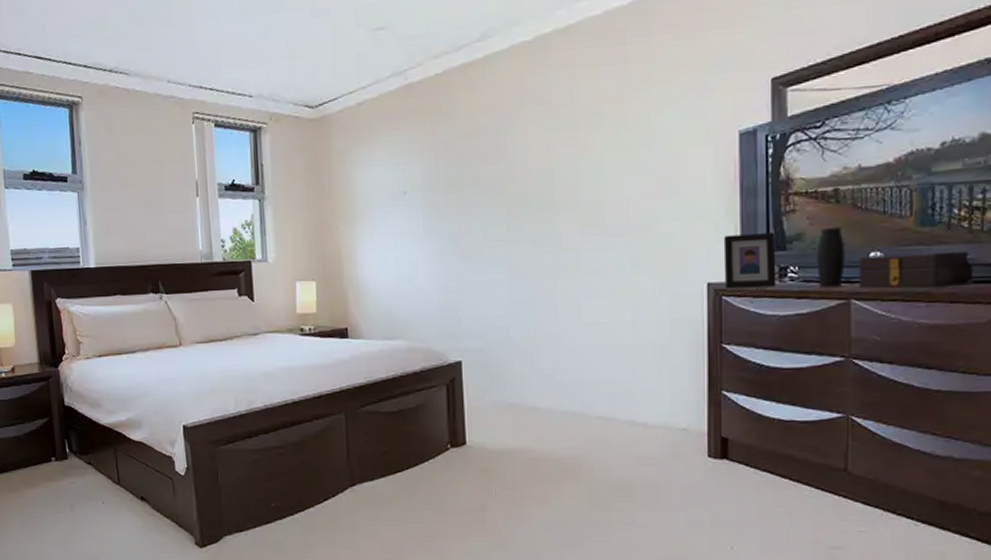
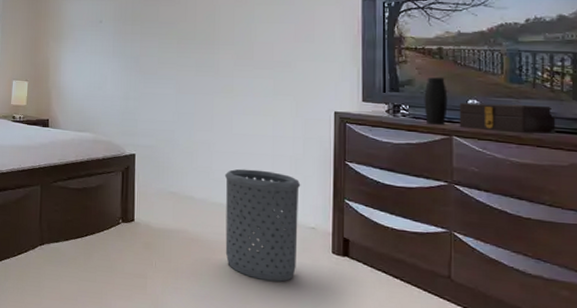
laundry basket: none [574,365,669,499] -> present [224,169,301,282]
picture frame: present [723,233,776,289] -> none [348,76,391,120]

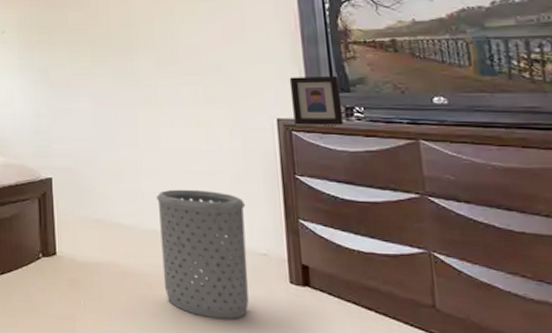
picture frame: none [348,76,391,120] -> present [289,76,344,125]
vase: present [424,77,448,126] -> none [380,74,410,129]
jewelry box: present [459,102,556,135] -> none [423,99,544,133]

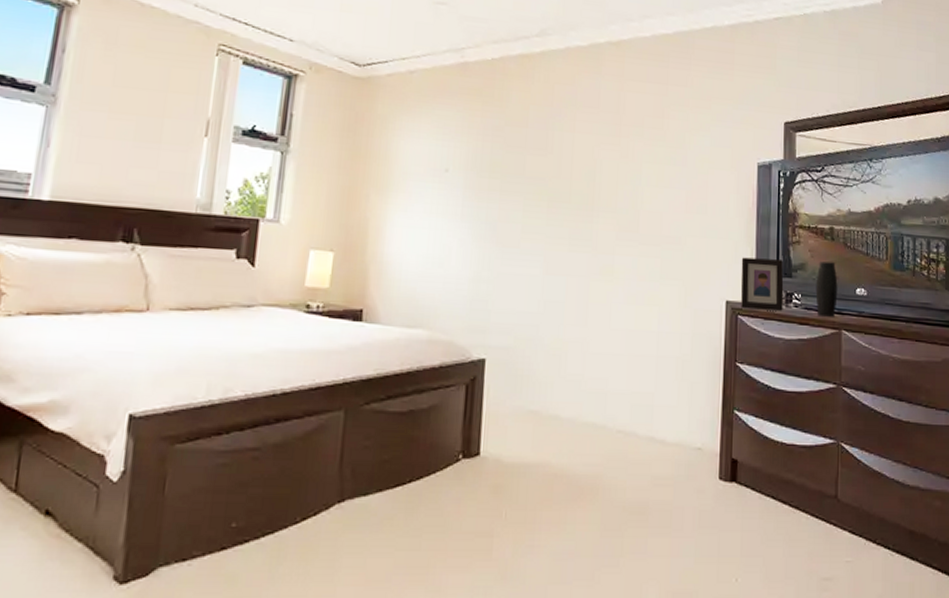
laundry basket: present [156,189,249,320] -> none [596,375,688,524]
vase: none [380,74,410,129] -> present [815,261,838,318]

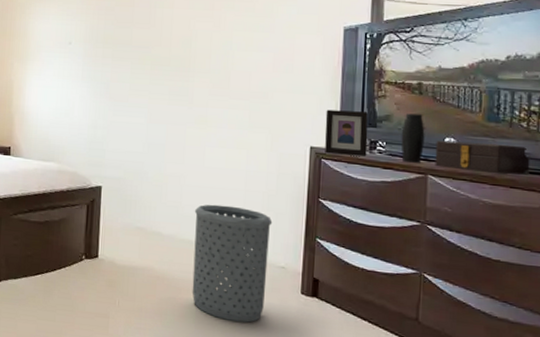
laundry basket: none [596,375,688,524] -> present [192,204,273,323]
jewelry box: none [848,291,932,328] -> present [435,140,531,176]

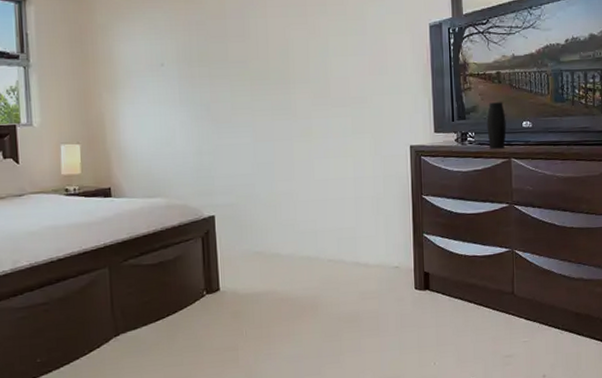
laundry basket: present [192,204,273,323] -> none [309,215,384,329]
picture frame: present [324,109,368,156] -> none [421,105,460,151]
jewelry box: present [435,140,531,176] -> none [515,121,590,150]

